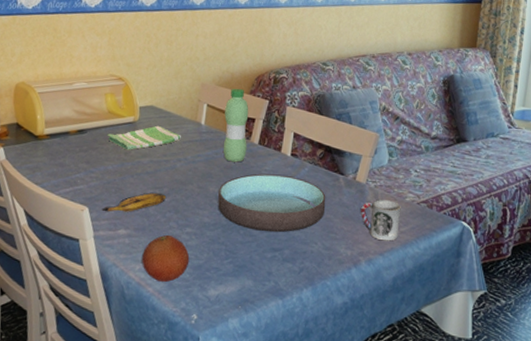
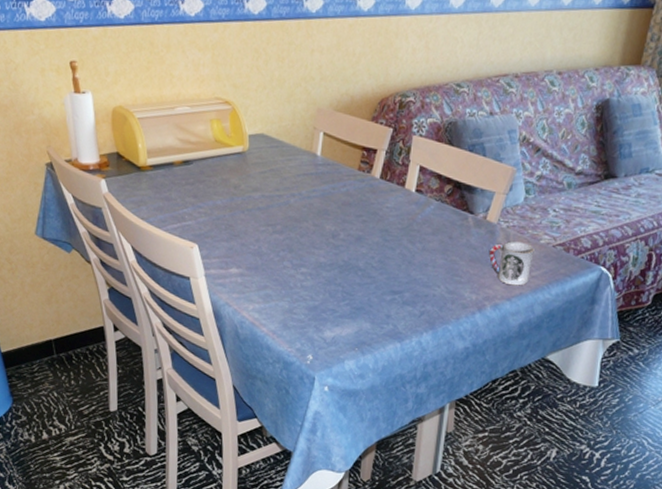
banana: present [101,193,167,212] -> none [212,230,280,250]
dish towel: present [107,125,182,150] -> none [214,156,296,184]
fruit: present [142,234,190,283] -> none [255,274,305,323]
bowl: present [218,174,326,233] -> none [335,211,452,275]
water bottle: present [223,88,249,162] -> none [341,114,371,198]

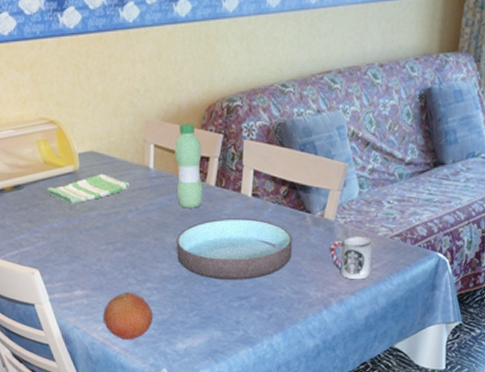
dish towel: none [214,156,296,184] -> present [46,173,130,204]
fruit: none [255,274,305,323] -> present [103,291,154,341]
bowl: none [335,211,452,275] -> present [177,218,293,281]
water bottle: none [341,114,371,198] -> present [174,122,203,208]

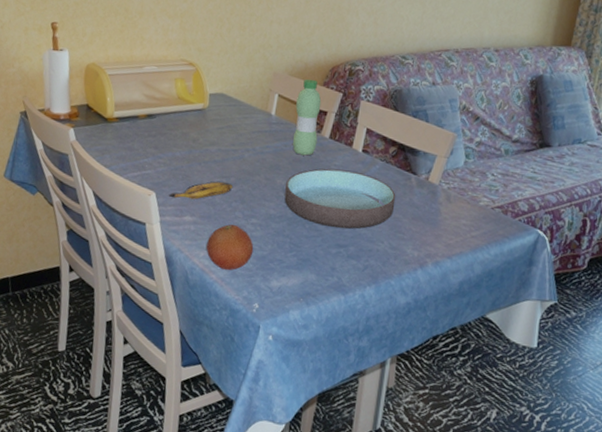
dish towel: present [46,173,130,204] -> none [176,113,251,138]
banana: none [53,249,122,274] -> present [168,182,233,200]
cup: present [330,236,373,280] -> none [431,202,474,245]

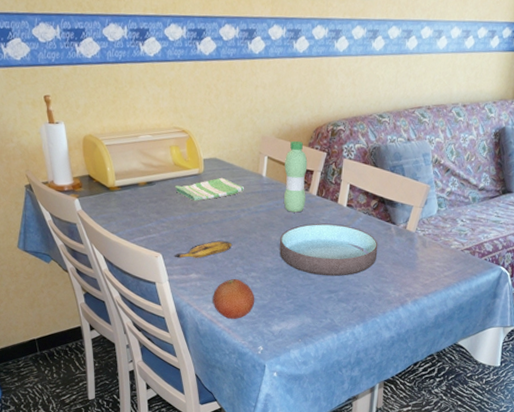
dish towel: none [176,113,251,138] -> present [174,177,245,201]

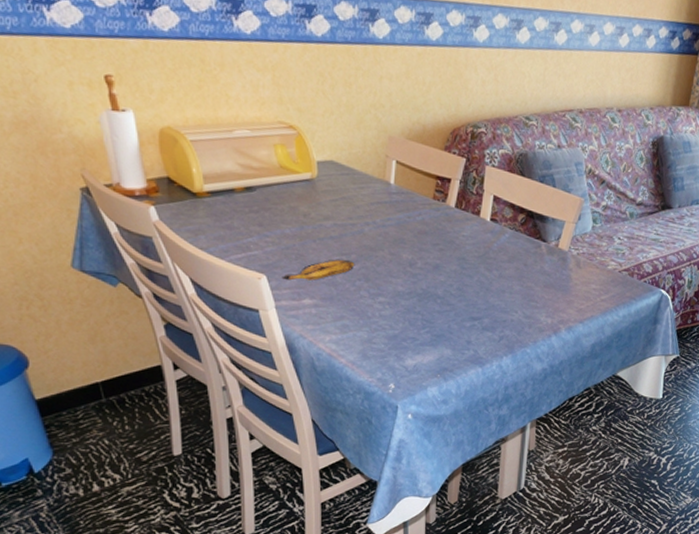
dish towel: present [174,177,245,201] -> none [280,184,369,212]
fruit: present [213,278,255,320] -> none [332,304,384,354]
bowl: present [279,223,378,277] -> none [412,240,527,302]
water bottle: present [284,140,308,213] -> none [417,143,444,227]

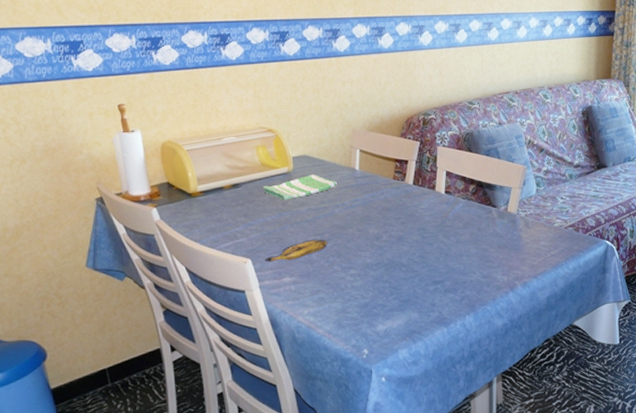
dish towel: none [280,184,369,212] -> present [262,174,338,201]

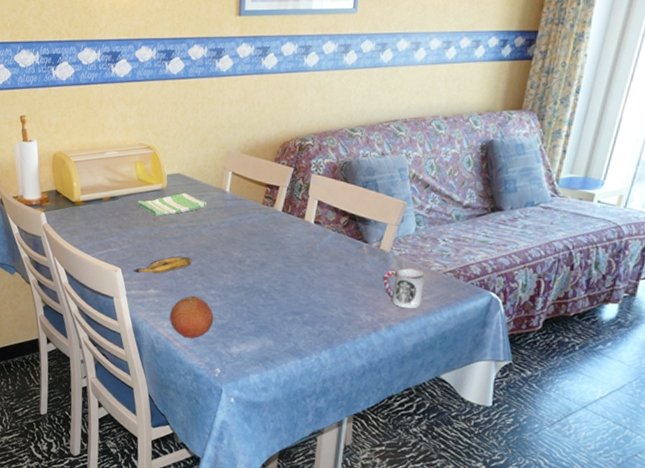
fruit: none [310,278,356,324] -> present [170,295,214,339]
cup: none [514,227,551,265] -> present [383,268,426,309]

